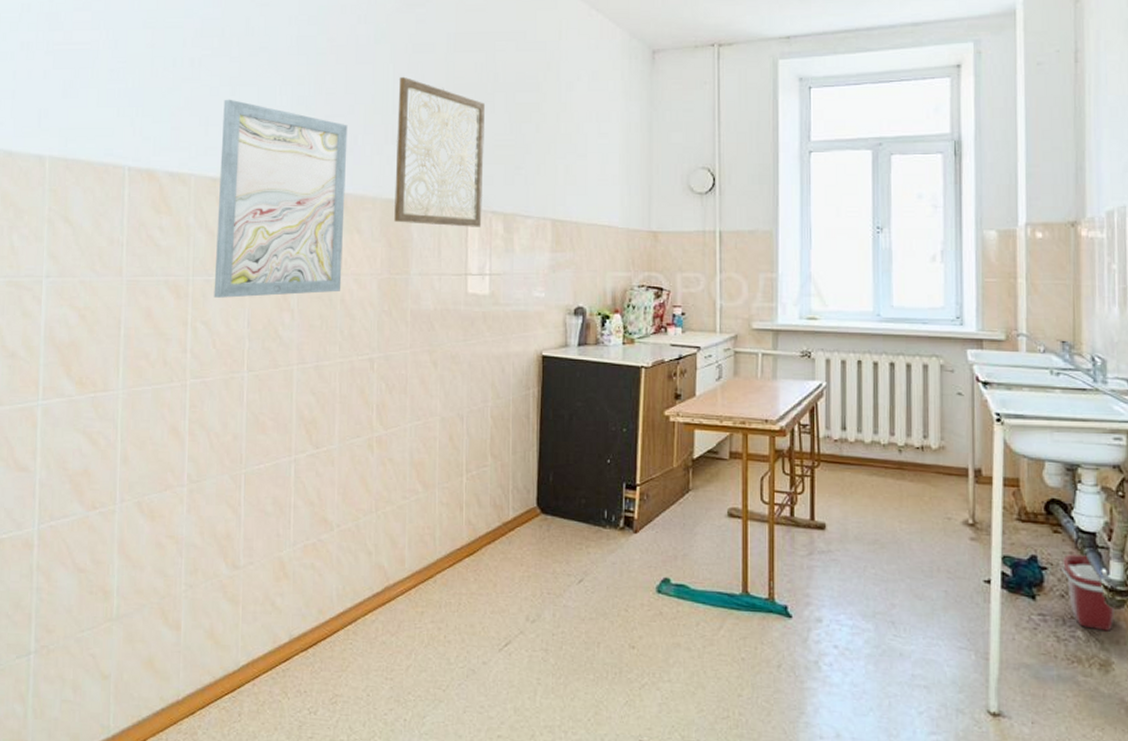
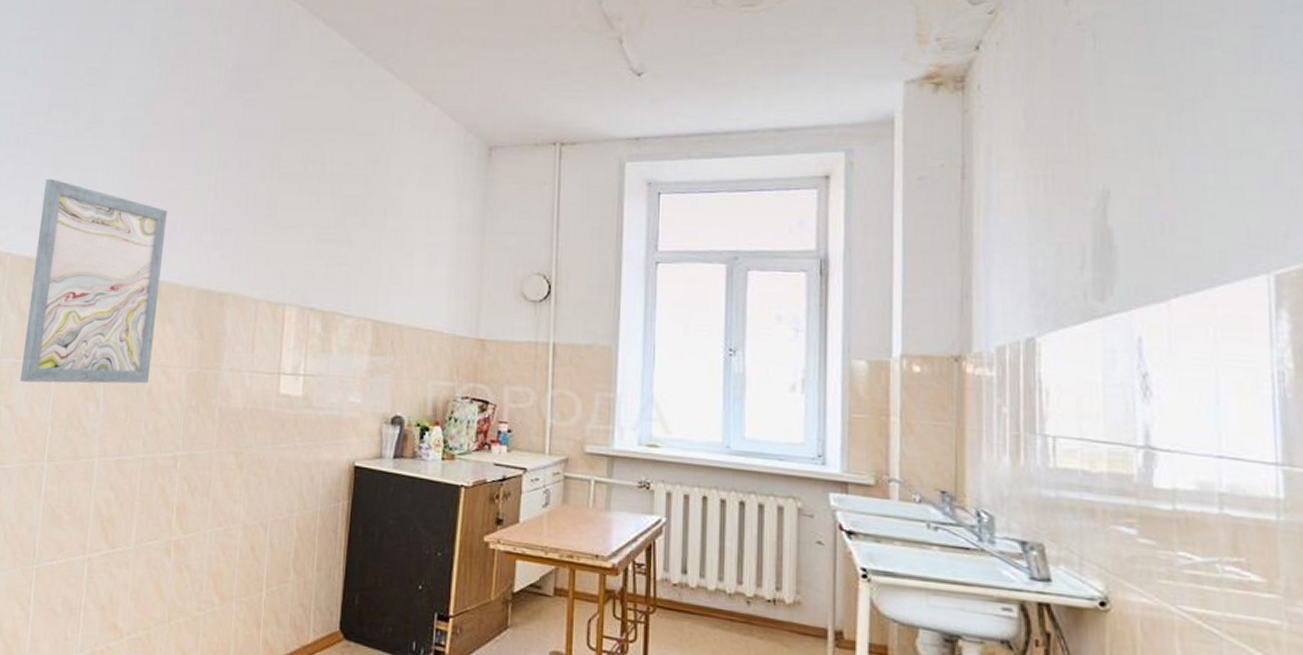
wall art: present [394,76,485,227] -> none [208,163,309,324]

